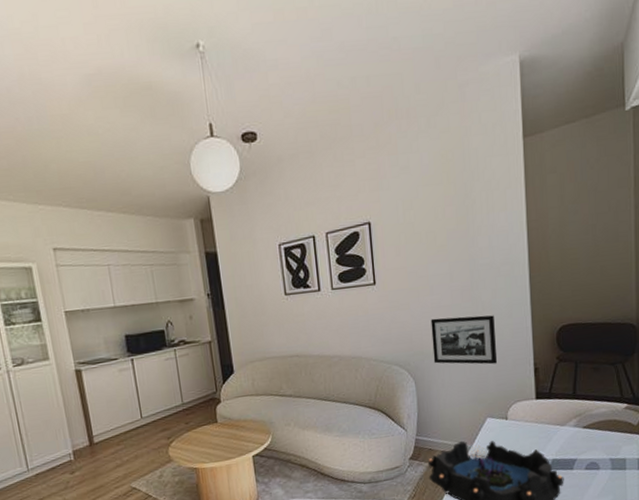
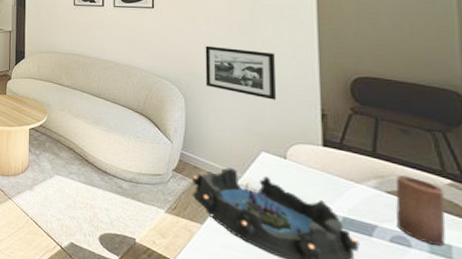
candle: none [589,408,623,463] -> present [395,175,446,246]

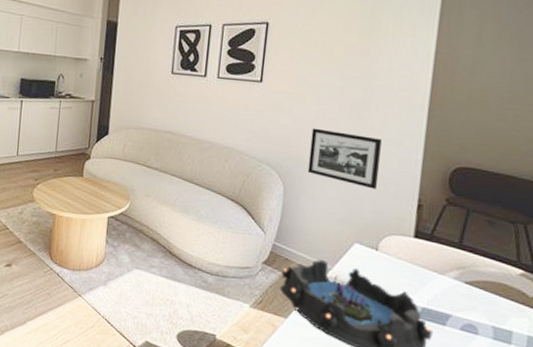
candle: present [395,175,446,246] -> none [469,266,516,332]

